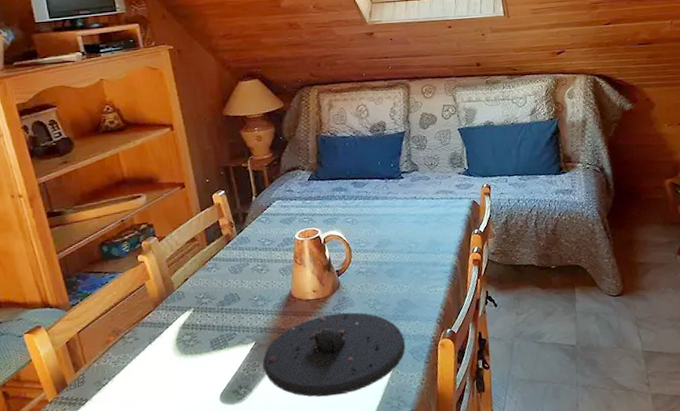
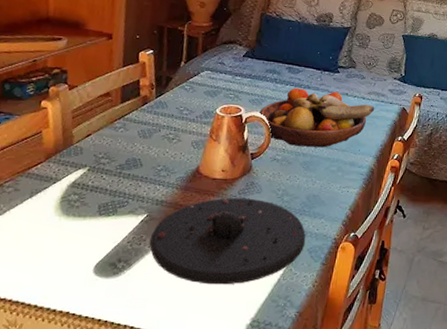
fruit bowl: none [336,197,446,257] -> present [260,87,375,148]

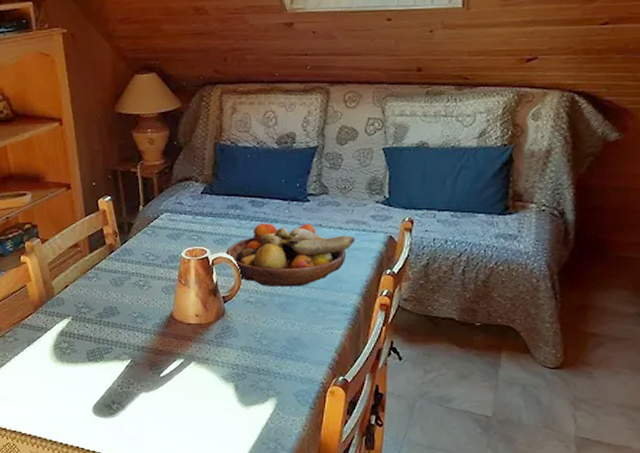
plate: present [150,198,306,285] -> none [138,342,291,427]

